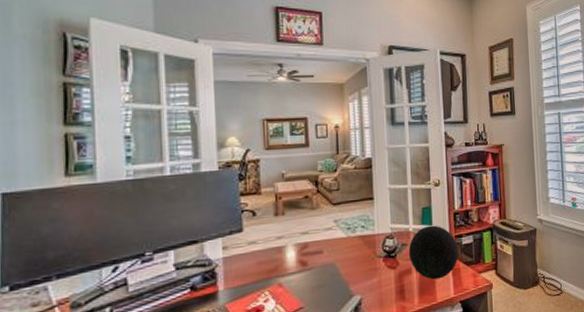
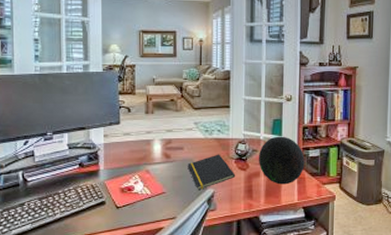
notepad: none [328,253,385,299] -> present [187,154,236,190]

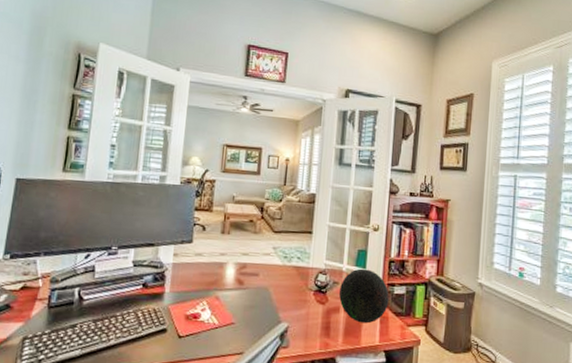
notepad: present [187,154,236,190] -> none [261,284,313,323]

